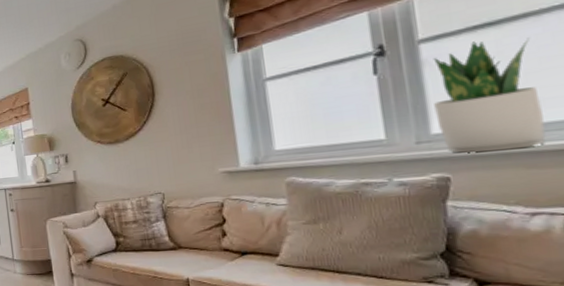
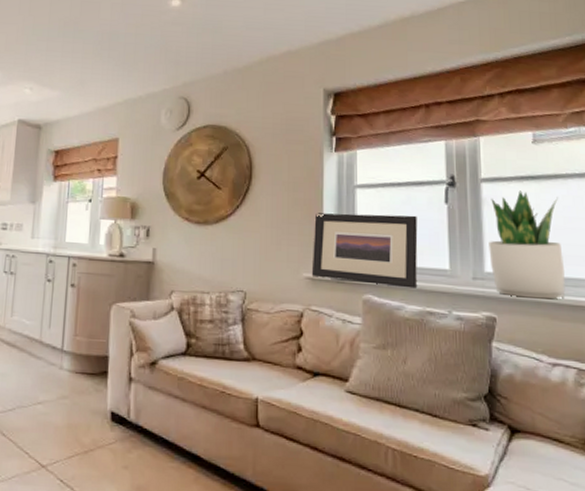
picture frame: none [225,93,348,170] -> present [311,213,418,289]

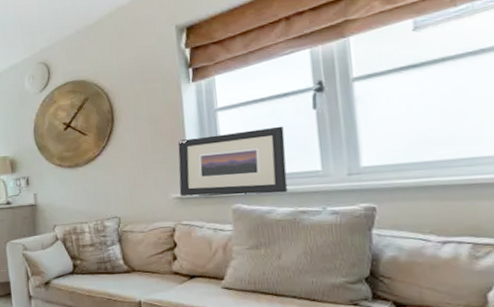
planter: present [489,190,566,300] -> none [364,80,457,186]

